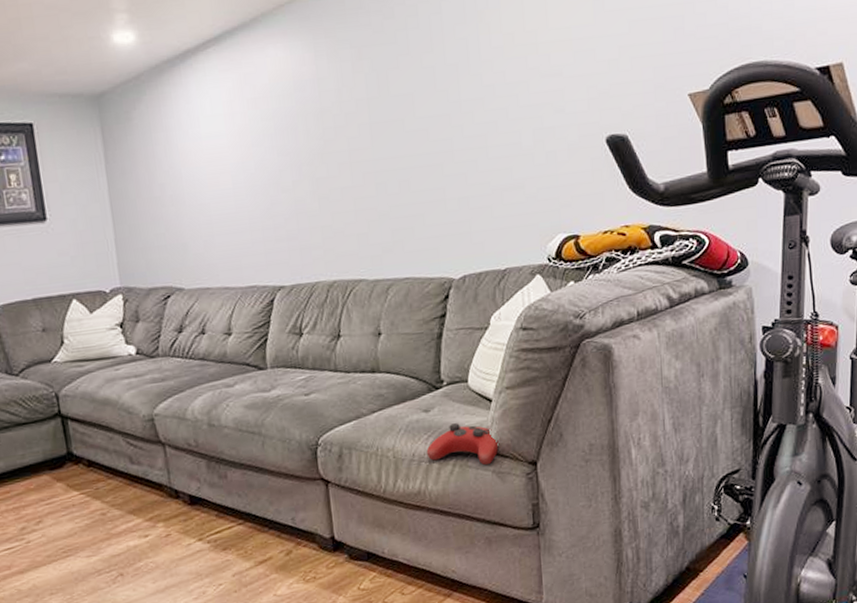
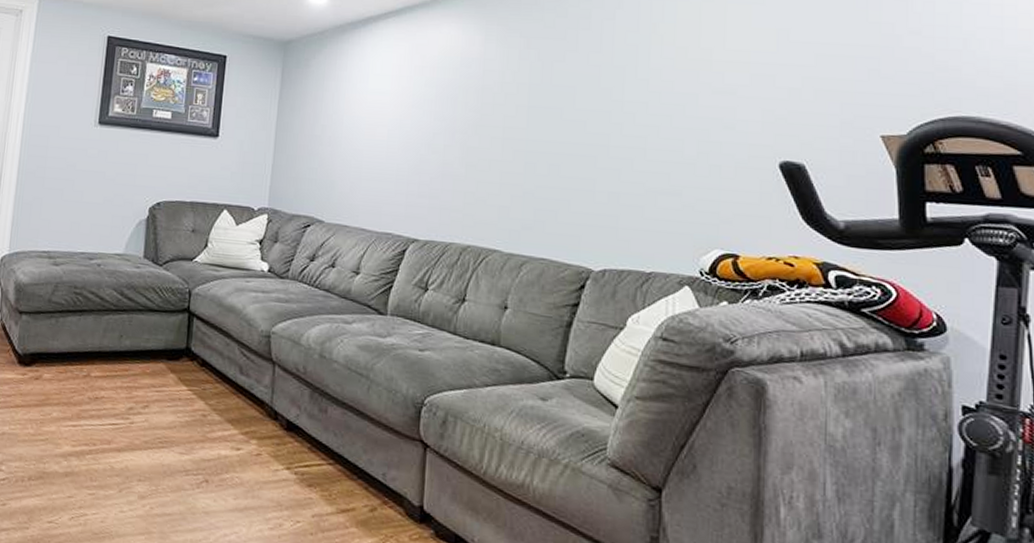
game controller: present [426,423,499,466] -> none [537,420,620,477]

